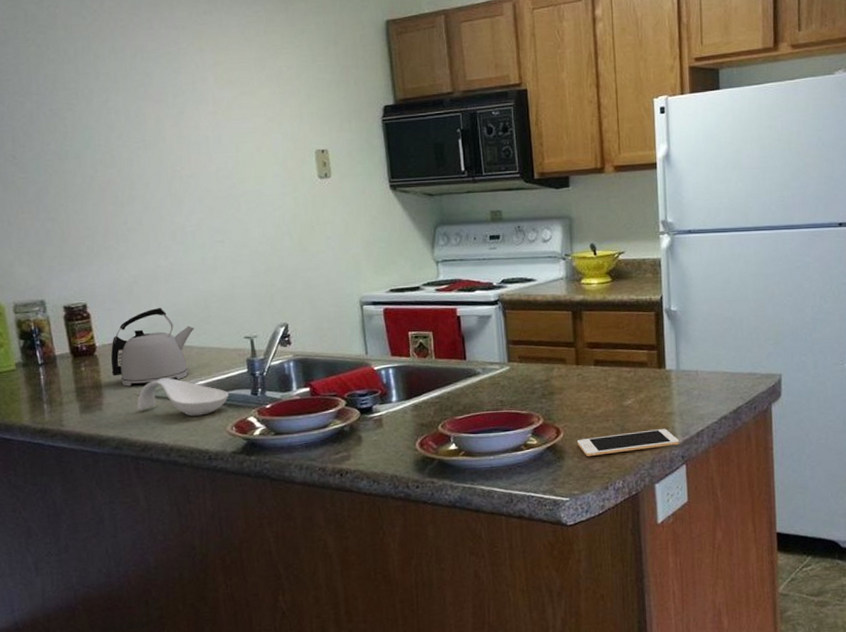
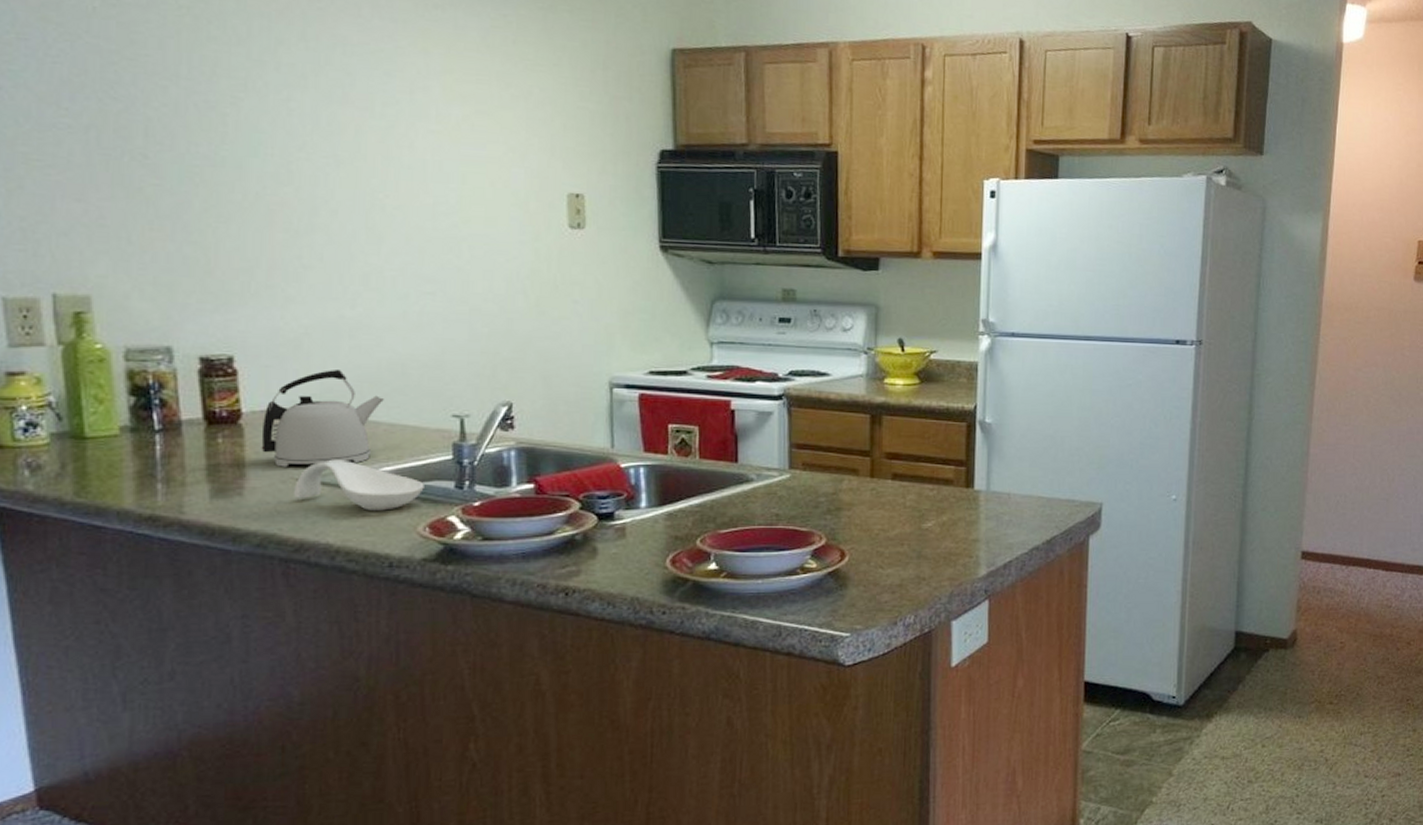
cell phone: present [577,429,680,457] -> none [865,558,984,586]

